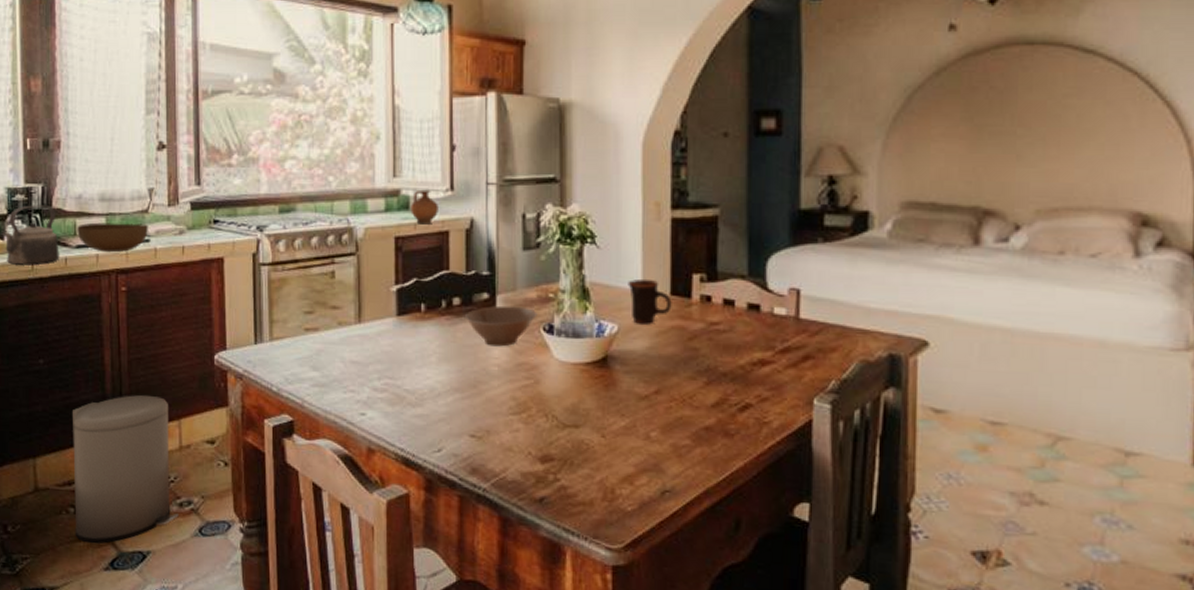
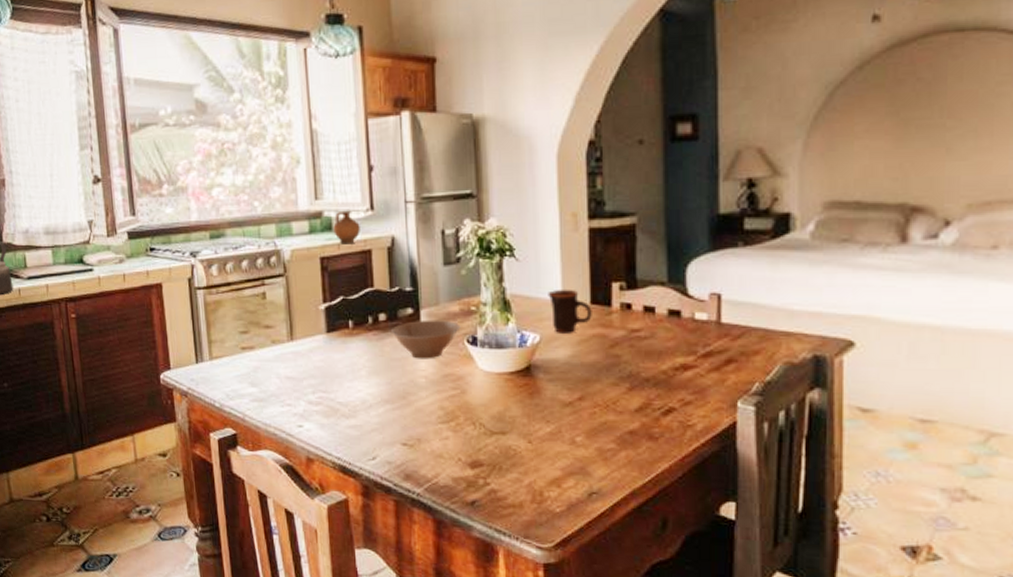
pedal bin: present [73,394,179,544] -> none [37,413,139,548]
bowl: present [77,222,148,253] -> none [26,254,91,283]

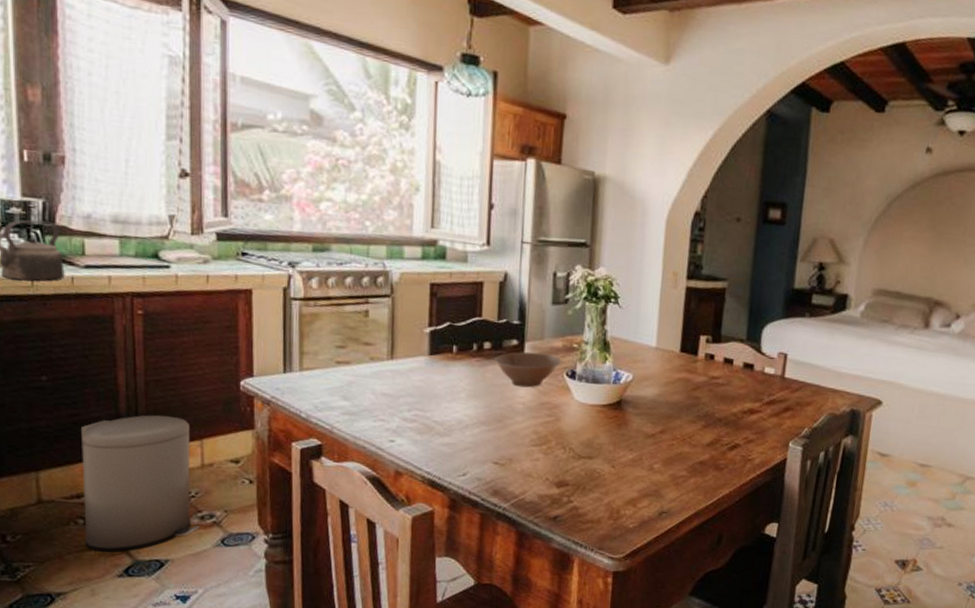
pedal bin: none [37,413,139,548] -> present [82,415,200,553]
ceramic jug: present [333,210,360,244] -> none [447,242,474,275]
mug: present [548,289,592,333] -> none [644,336,681,375]

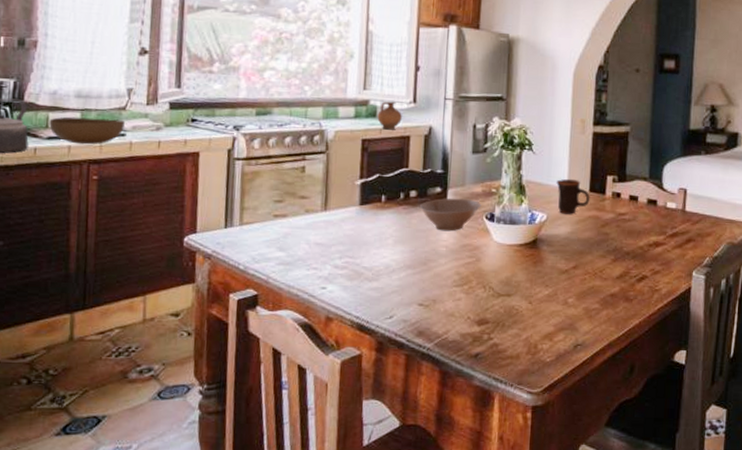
pedal bin: present [82,415,200,553] -> none [26,273,138,411]
bowl: none [85,244,168,276] -> present [49,116,125,145]
ceramic jug: none [447,242,474,275] -> present [377,101,402,130]
mug: none [644,336,681,375] -> present [556,178,590,214]

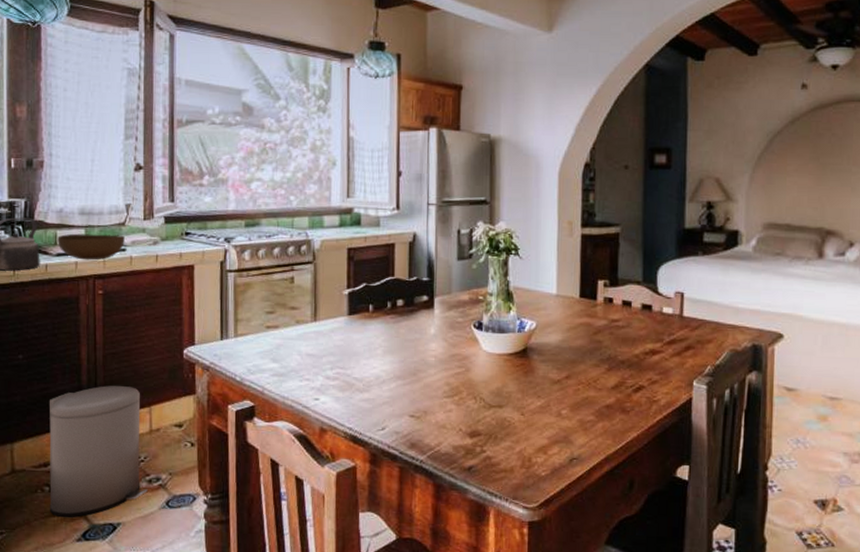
pedal bin: none [26,273,138,411] -> present [49,385,148,518]
ceramic jug: present [377,101,402,130] -> none [362,208,386,238]
bowl: present [419,198,482,232] -> none [406,306,469,341]
mug: present [556,178,590,214] -> none [545,284,581,322]

